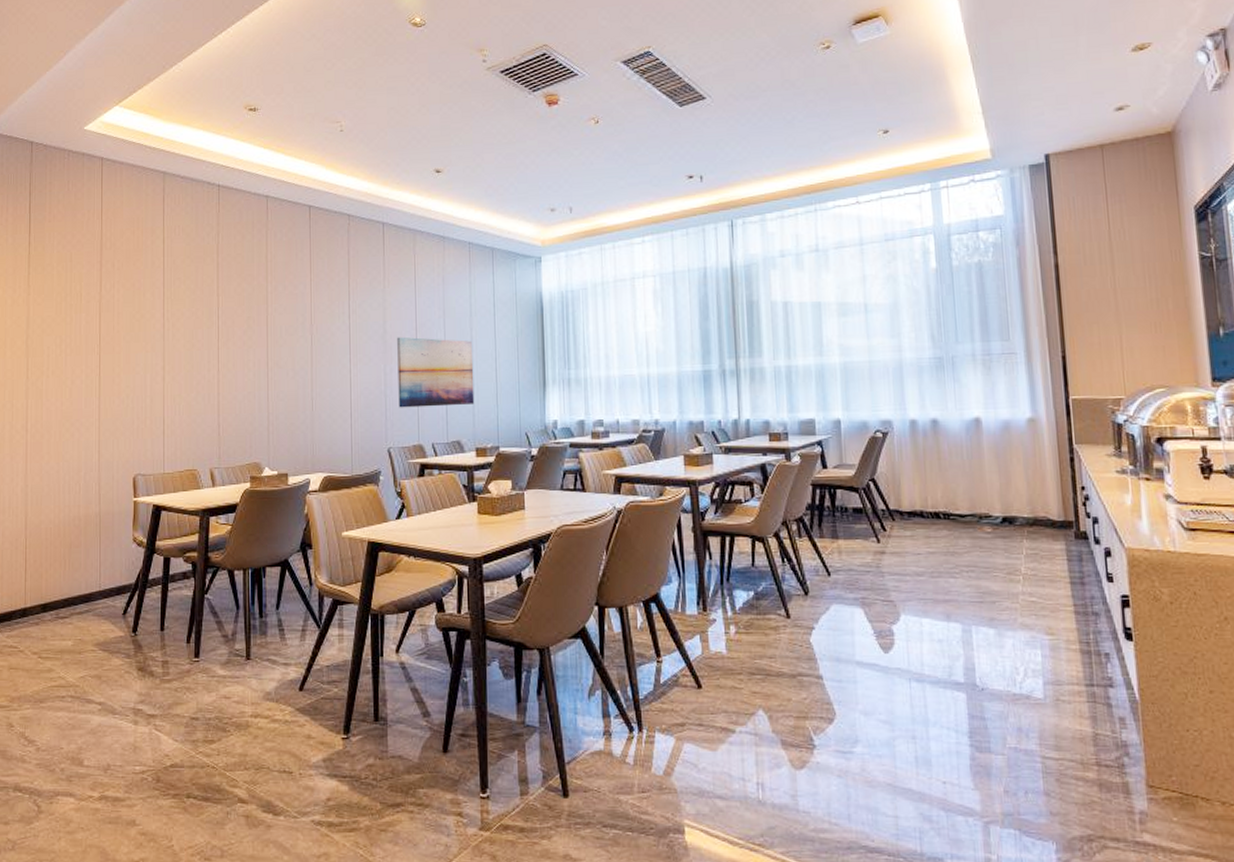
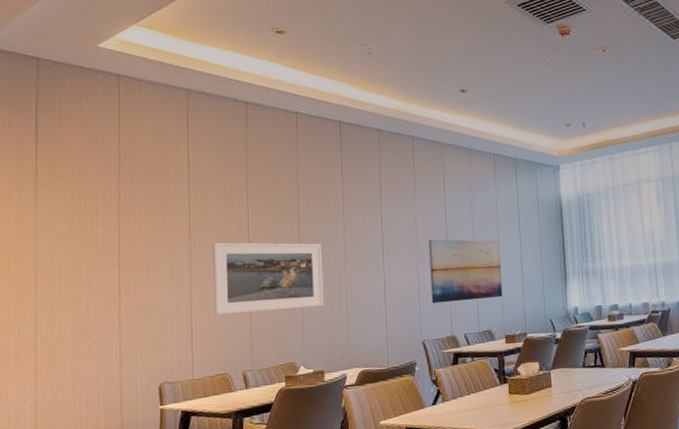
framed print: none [185,332,290,409] -> present [213,242,324,315]

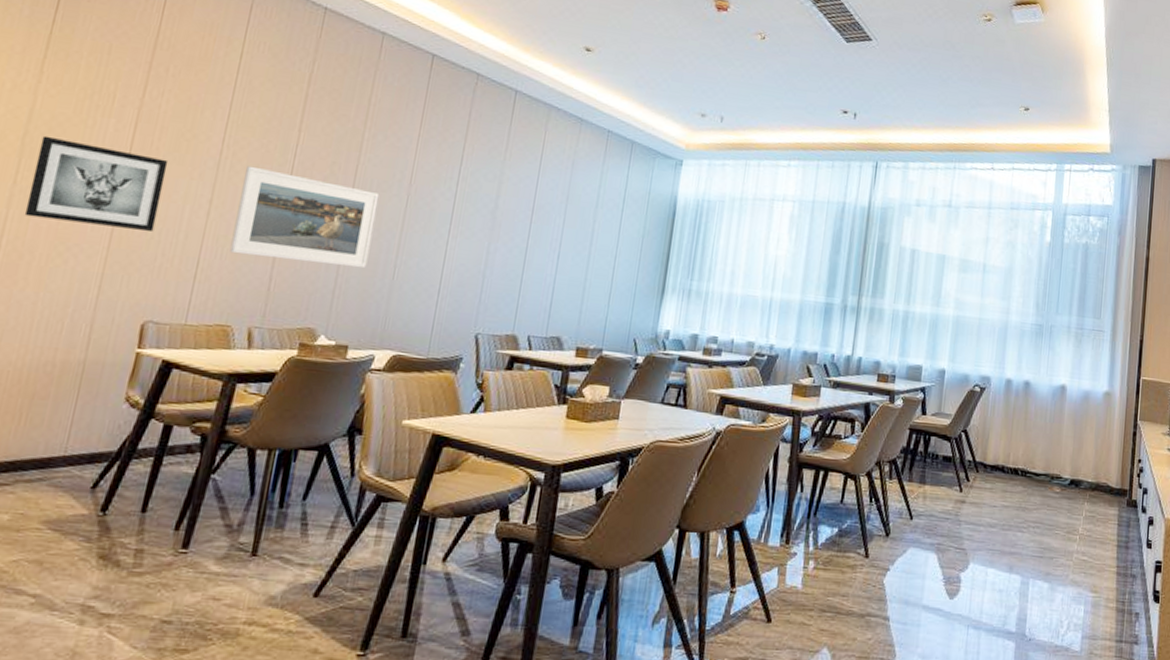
wall art: none [49,251,152,319] -> present [24,135,169,231]
wall art: present [429,239,503,304] -> none [497,215,593,300]

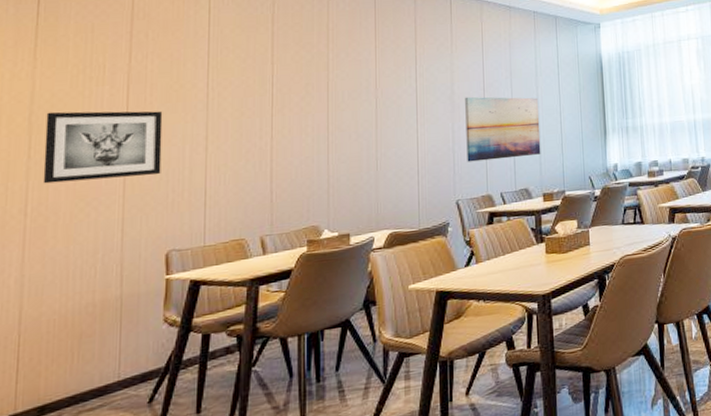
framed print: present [230,165,380,269] -> none [231,101,352,178]
wall art: none [497,215,593,300] -> present [465,96,541,162]

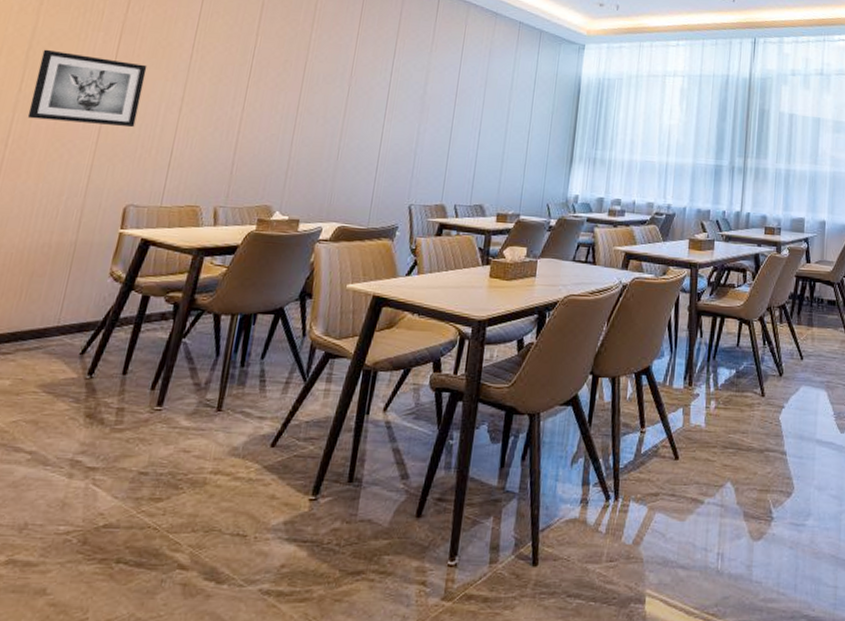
wall art: present [465,96,541,162] -> none [427,99,509,172]

